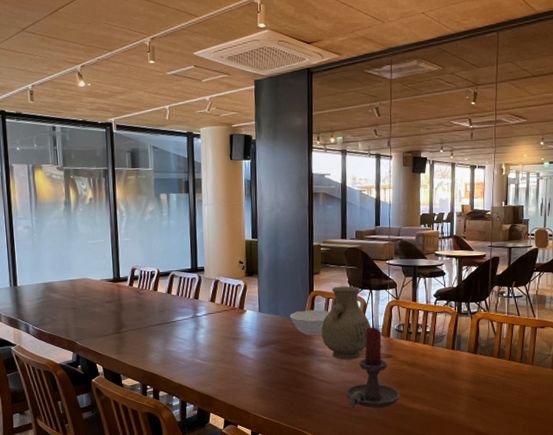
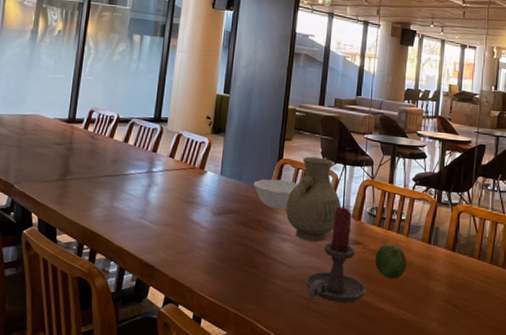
fruit: none [405,352,434,383] -> present [374,242,407,279]

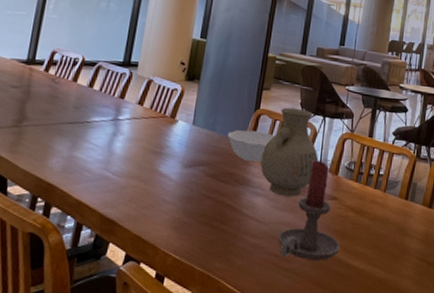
fruit: present [374,242,407,279] -> none [350,198,383,236]

